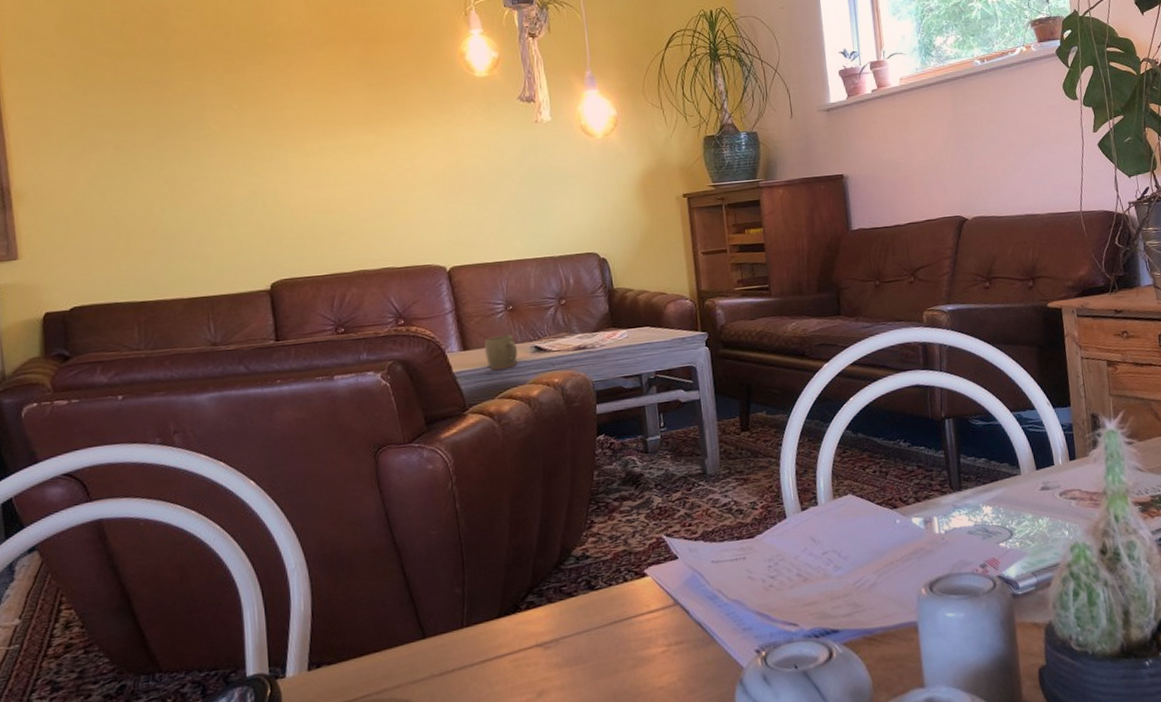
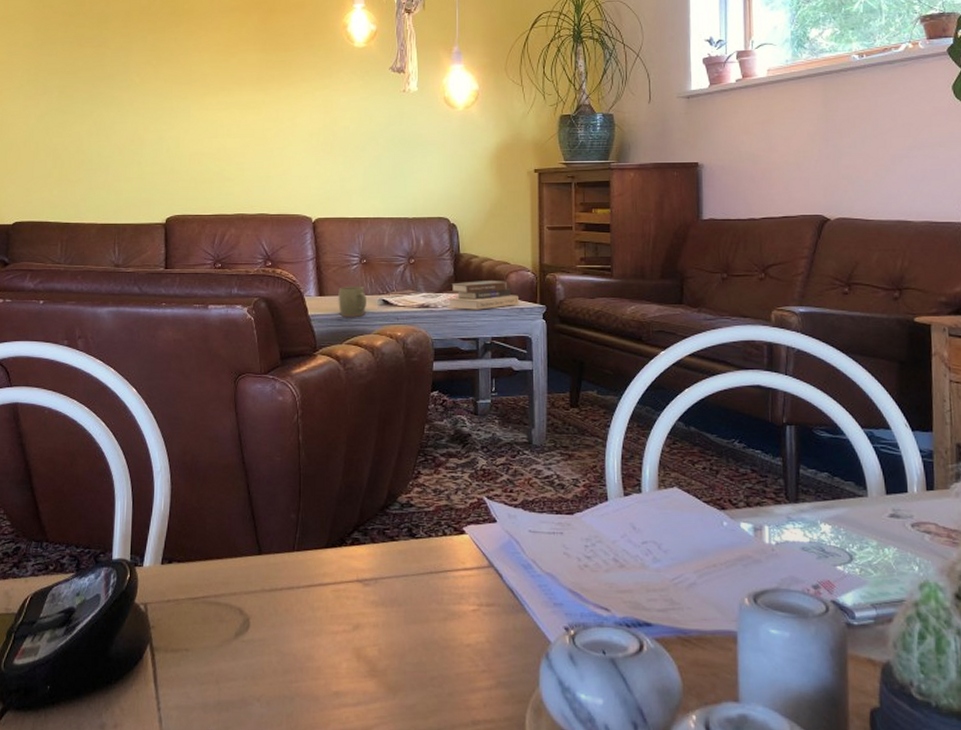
books: none [606,312,681,347] -> present [448,279,520,310]

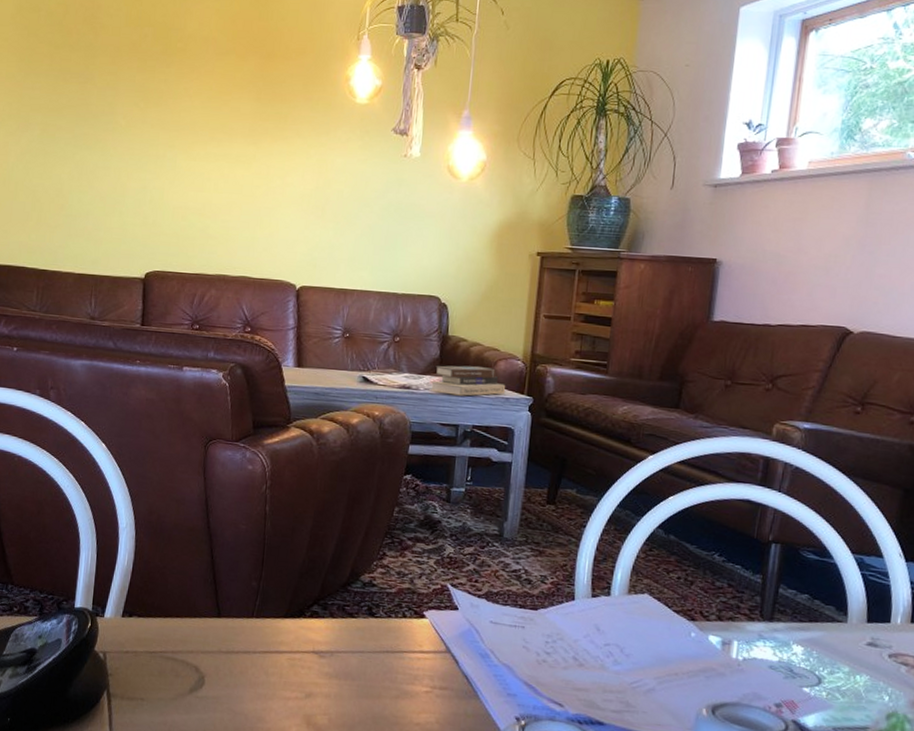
mug: present [338,287,366,317] -> none [316,360,346,392]

